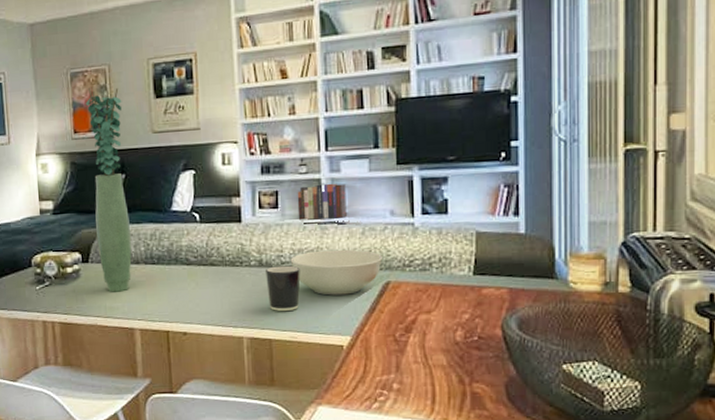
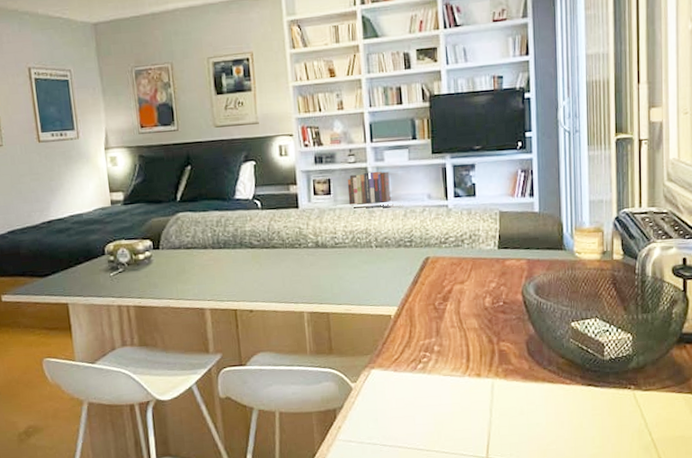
vase: present [86,88,132,292] -> none [151,85,200,276]
mug: present [265,265,301,312] -> none [321,245,353,288]
bowl: present [290,249,384,296] -> none [343,229,423,271]

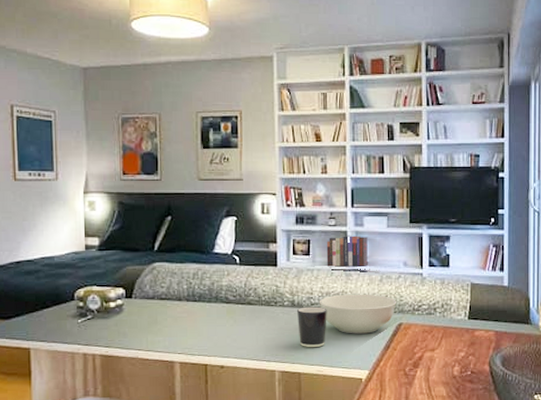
mug: none [321,245,353,288] -> present [296,306,327,348]
bowl: none [343,229,423,271] -> present [319,294,397,334]

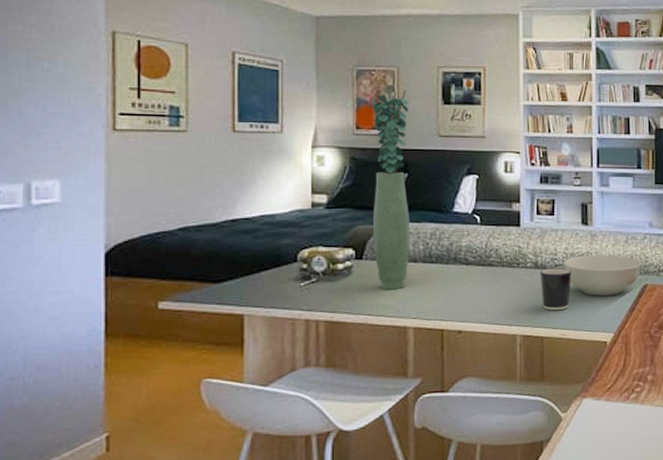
vase: none [136,133,175,327] -> present [371,87,411,290]
books: present [326,235,368,267] -> none [571,196,613,227]

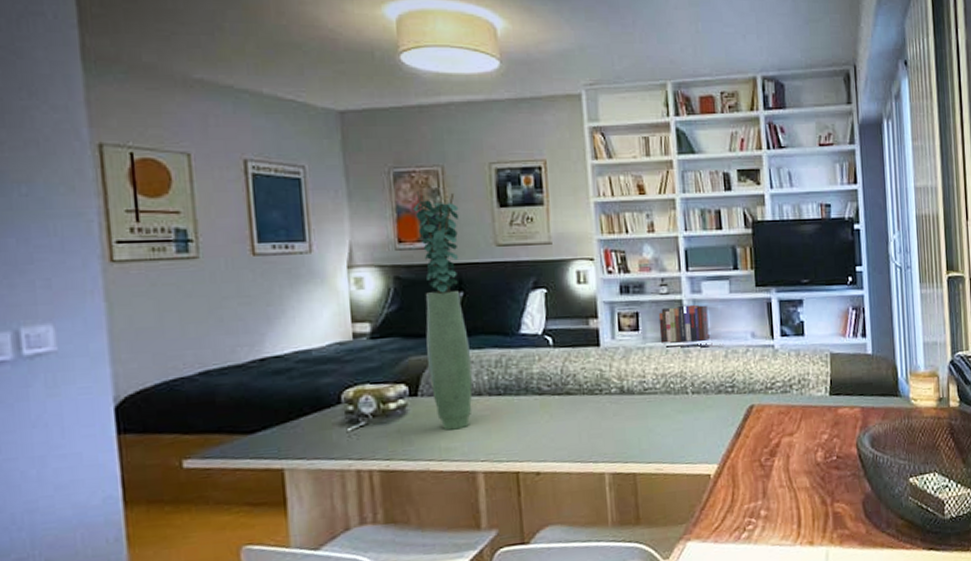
mug: present [539,268,571,311] -> none [626,391,665,443]
bowl: present [563,255,643,296] -> none [653,372,747,422]
books: none [571,196,613,227] -> present [658,304,709,344]

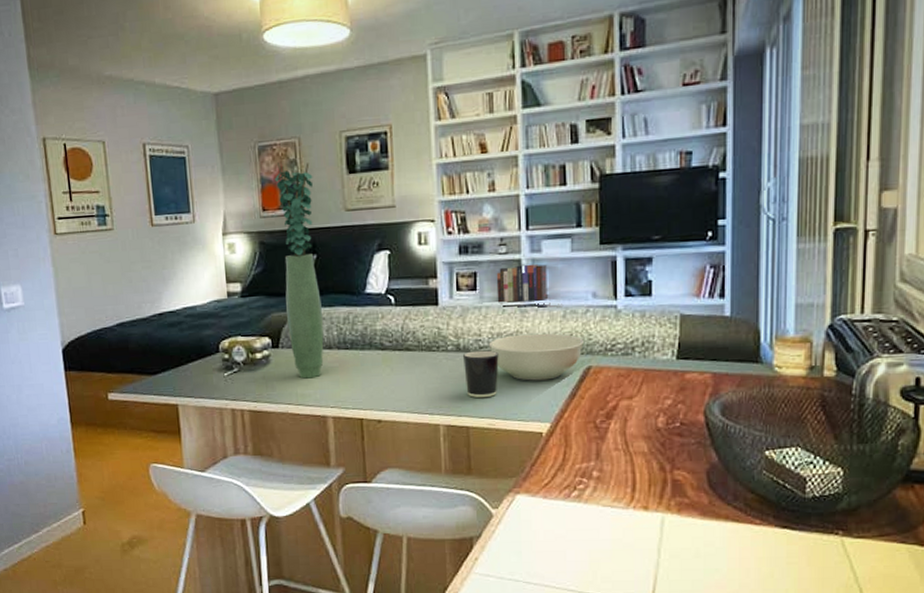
mug: none [626,391,665,443] -> present [462,350,499,399]
bowl: none [653,372,747,422] -> present [488,333,585,381]

